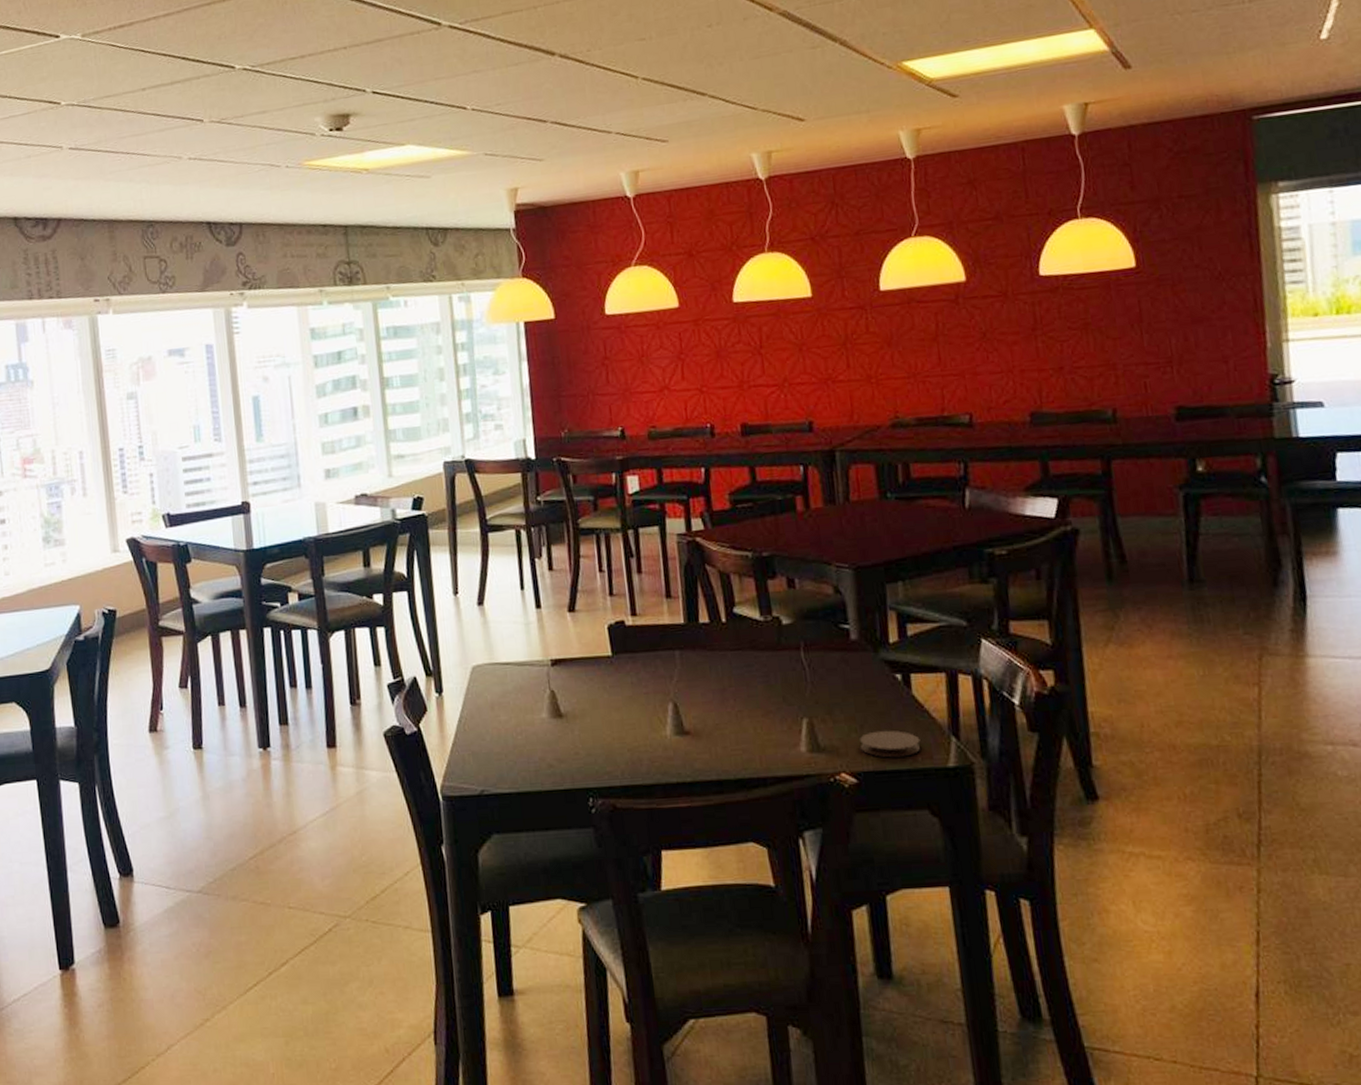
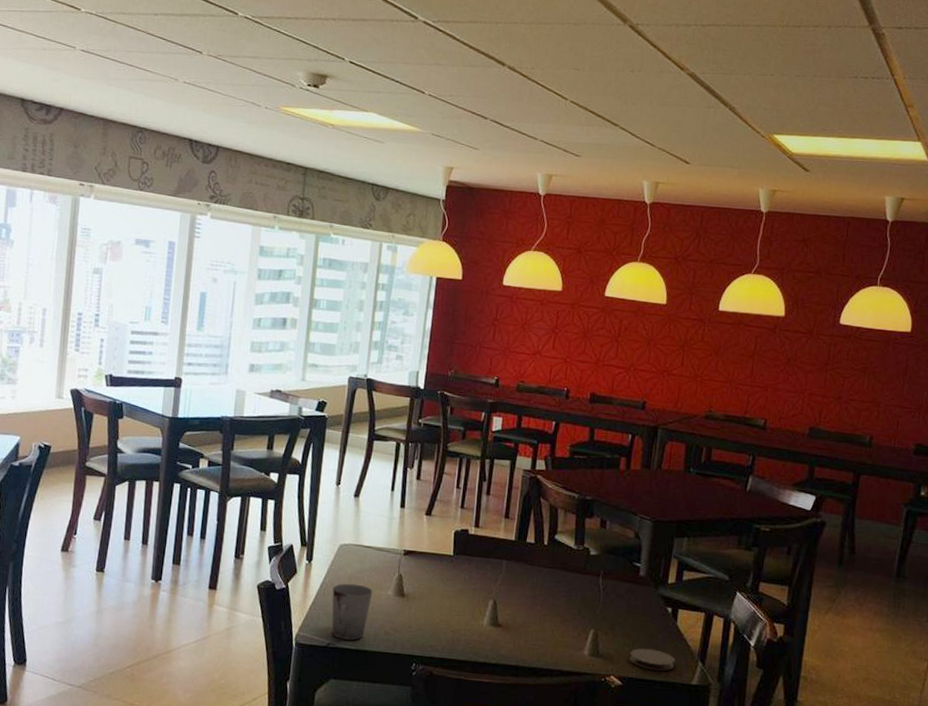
cup: none [474,711,524,783] -> present [331,583,373,640]

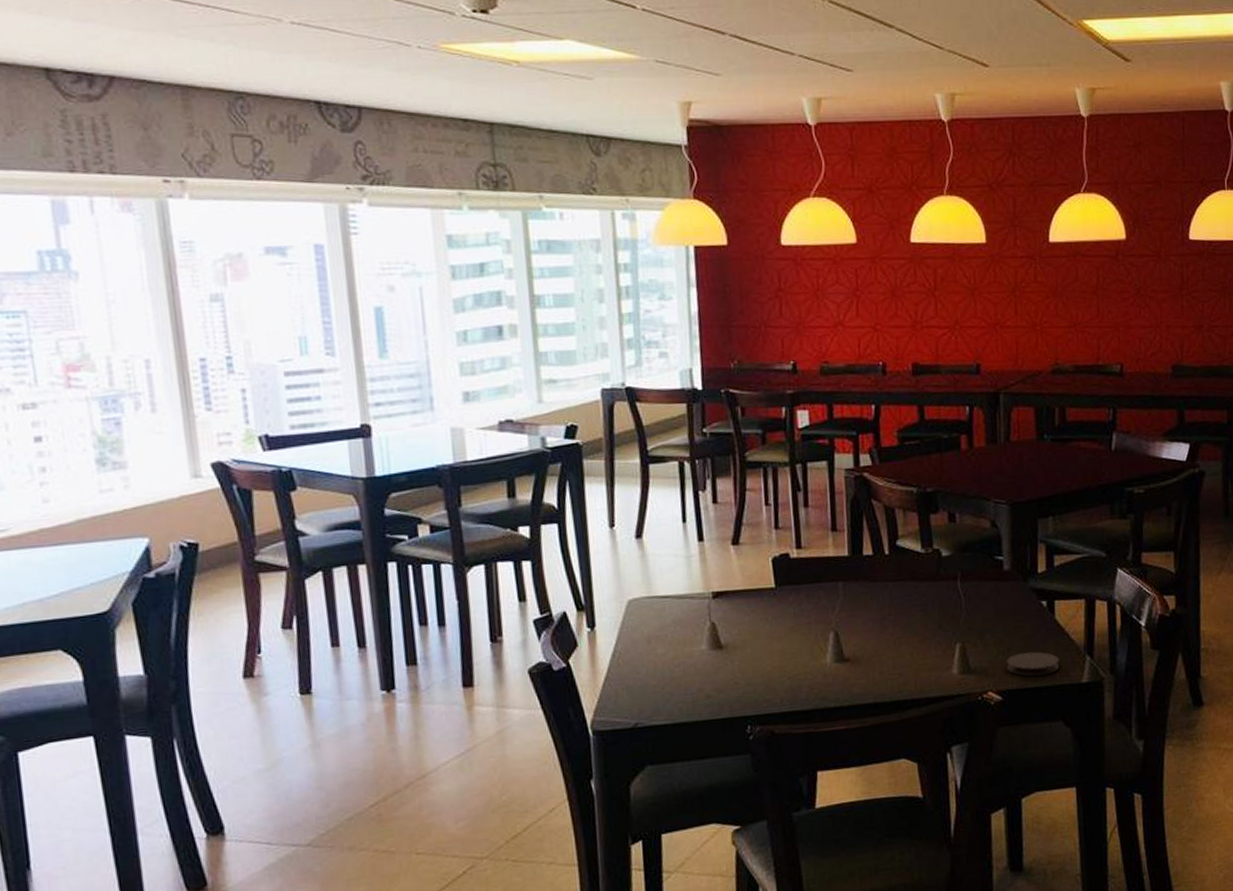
cup: present [331,583,373,640] -> none [628,644,682,716]

